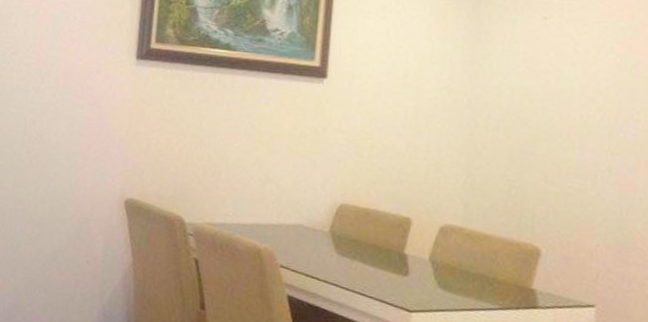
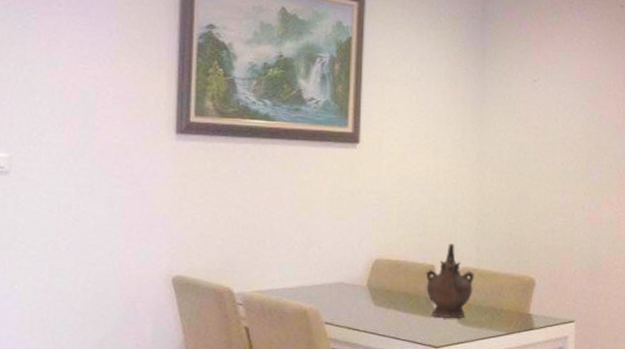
ceremonial vessel: none [399,196,460,283] -> present [426,244,474,319]

